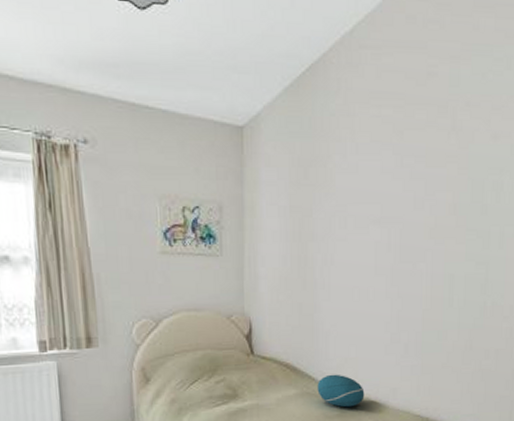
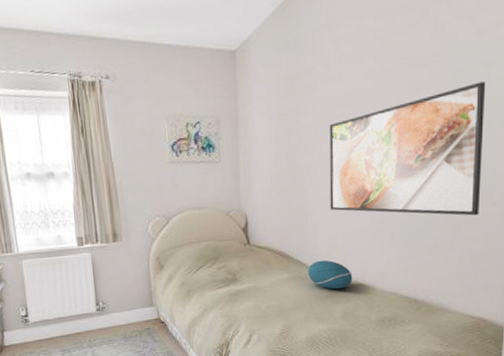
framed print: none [343,189,500,329] -> present [329,81,486,216]

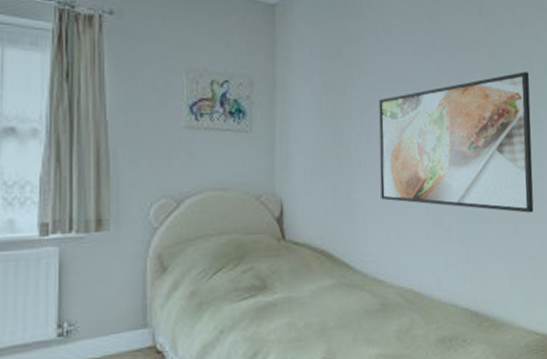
cushion: present [308,260,353,290] -> none [355,262,408,301]

